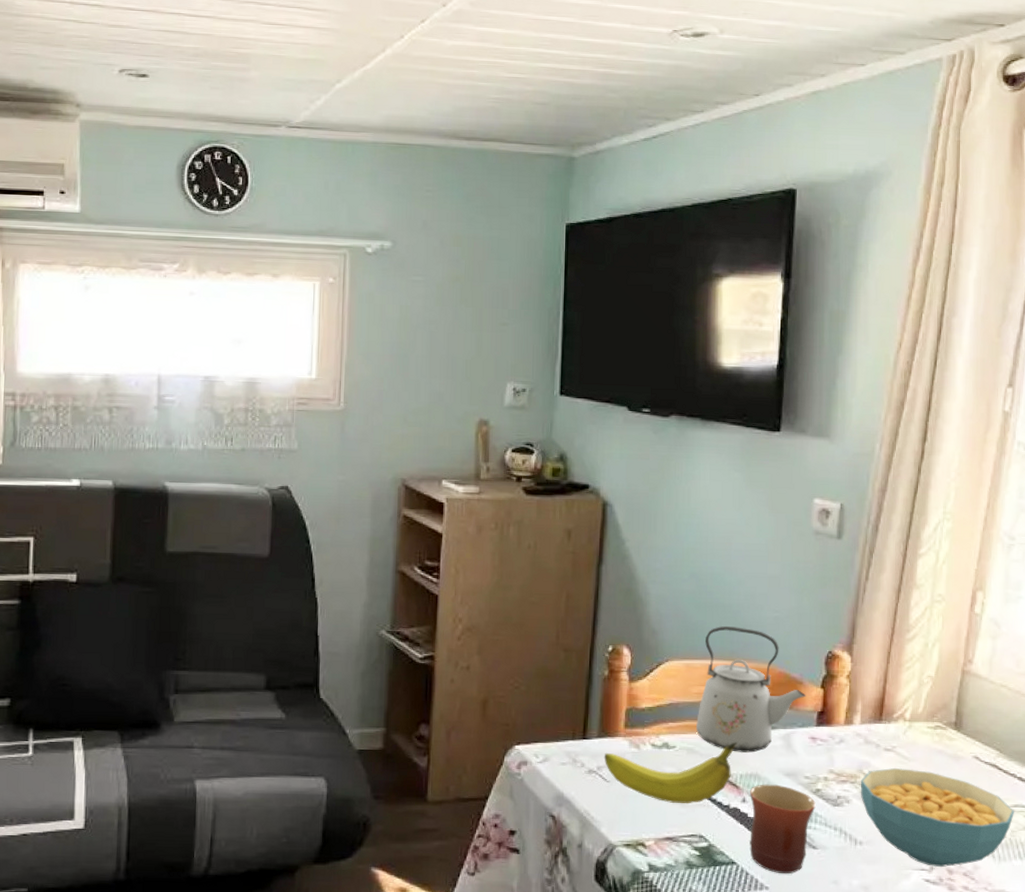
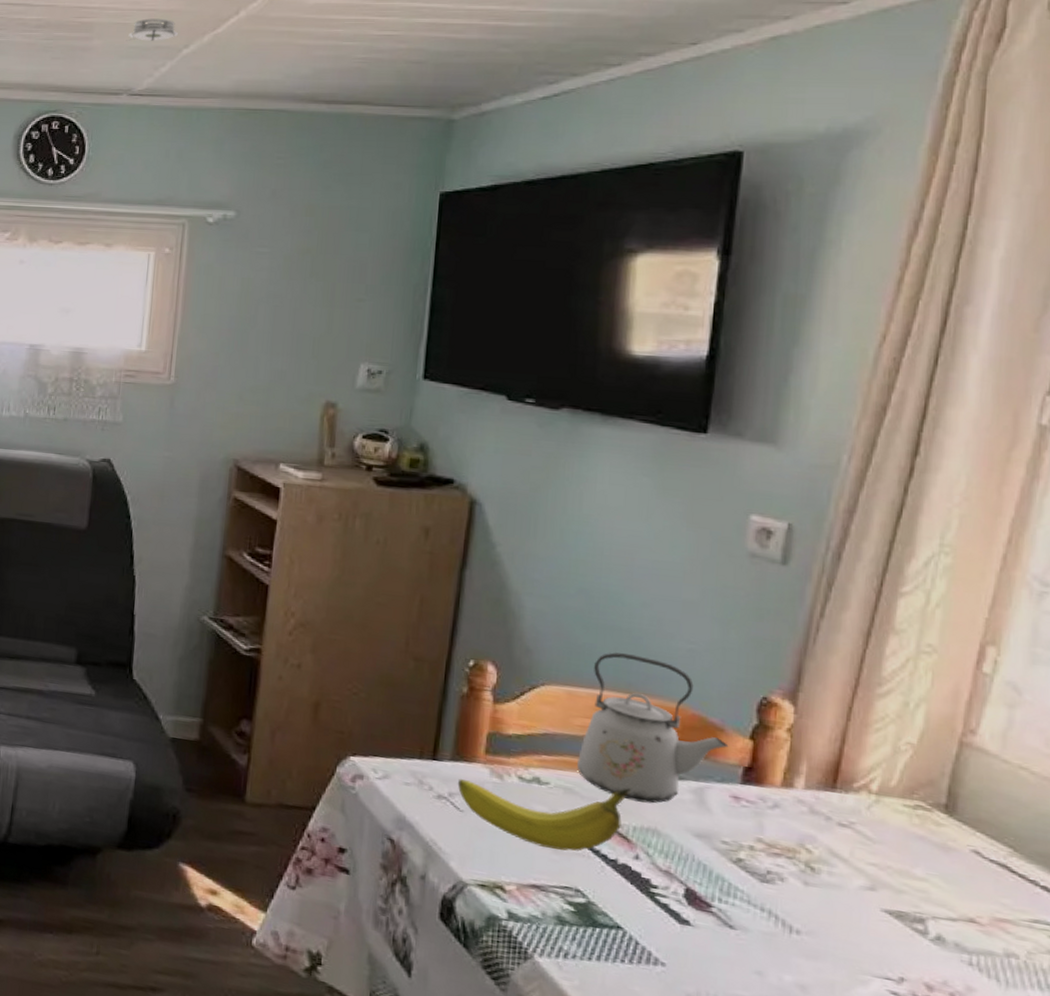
smoke detector: none [283,52,330,75] -> present [127,18,178,41]
mug: present [749,784,816,875] -> none [641,842,736,953]
cereal bowl: present [860,768,1015,868] -> none [800,846,1035,983]

